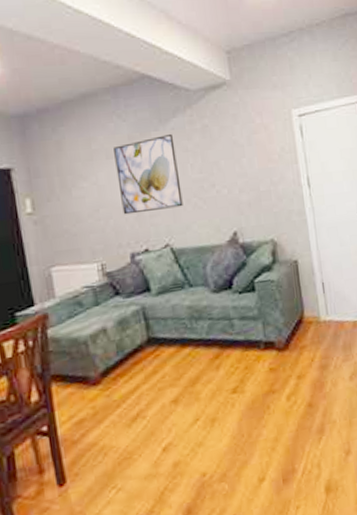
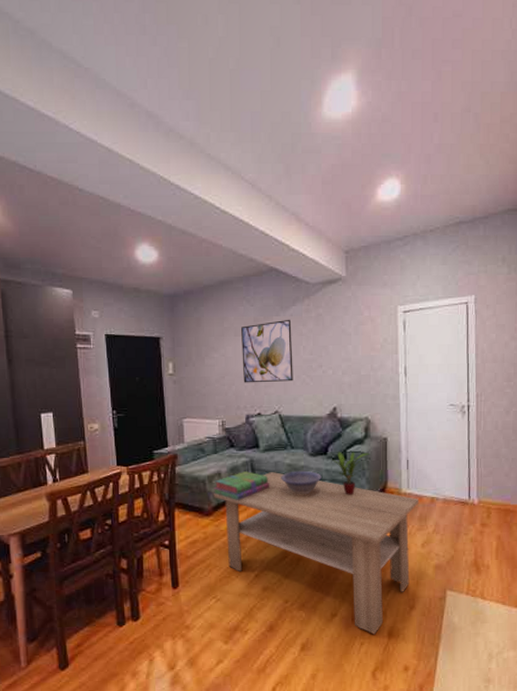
stack of books: none [99,322,170,360] -> present [214,471,270,500]
coffee table: none [100,318,342,494] -> present [214,472,420,635]
decorative bowl: none [181,310,229,342] -> present [281,470,322,495]
potted plant: none [238,280,281,334] -> present [331,451,370,495]

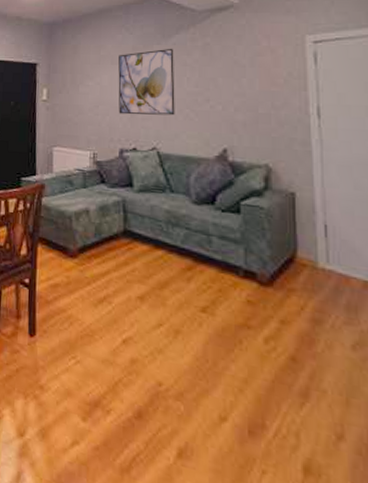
stack of books: present [214,471,270,500] -> none [80,212,144,245]
coffee table: present [214,472,420,635] -> none [80,217,346,464]
decorative bowl: present [281,470,322,495] -> none [157,219,208,251]
potted plant: present [331,451,370,495] -> none [220,203,272,260]

